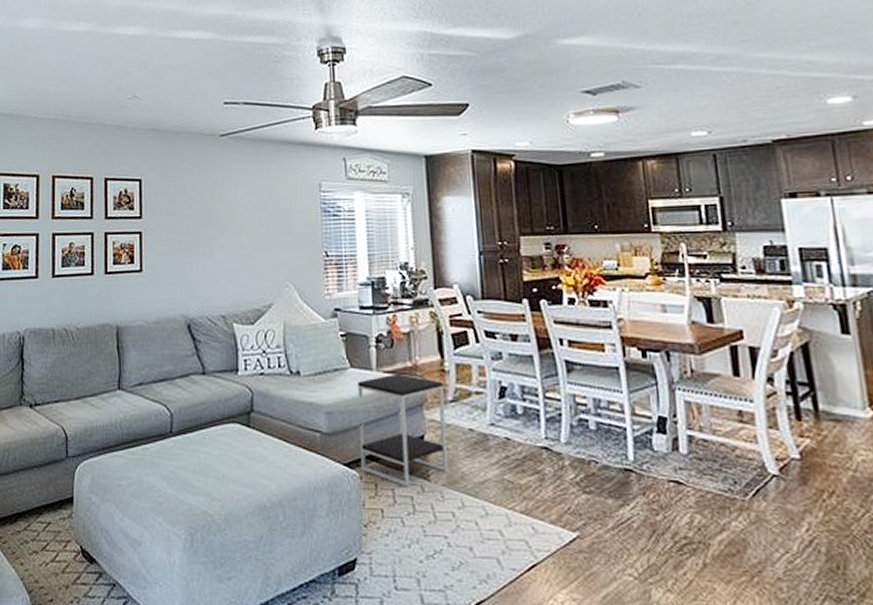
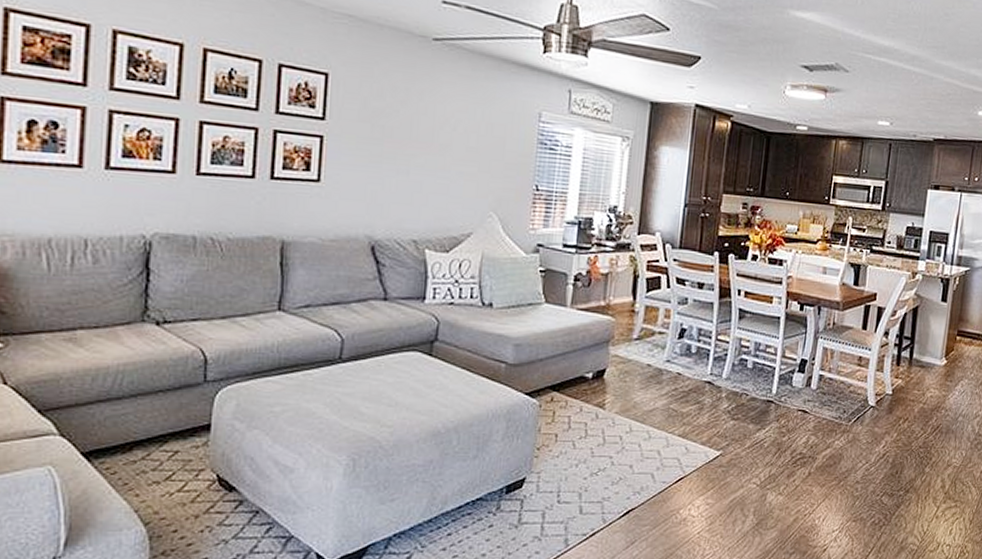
side table: present [357,373,449,487] -> none [542,311,631,415]

